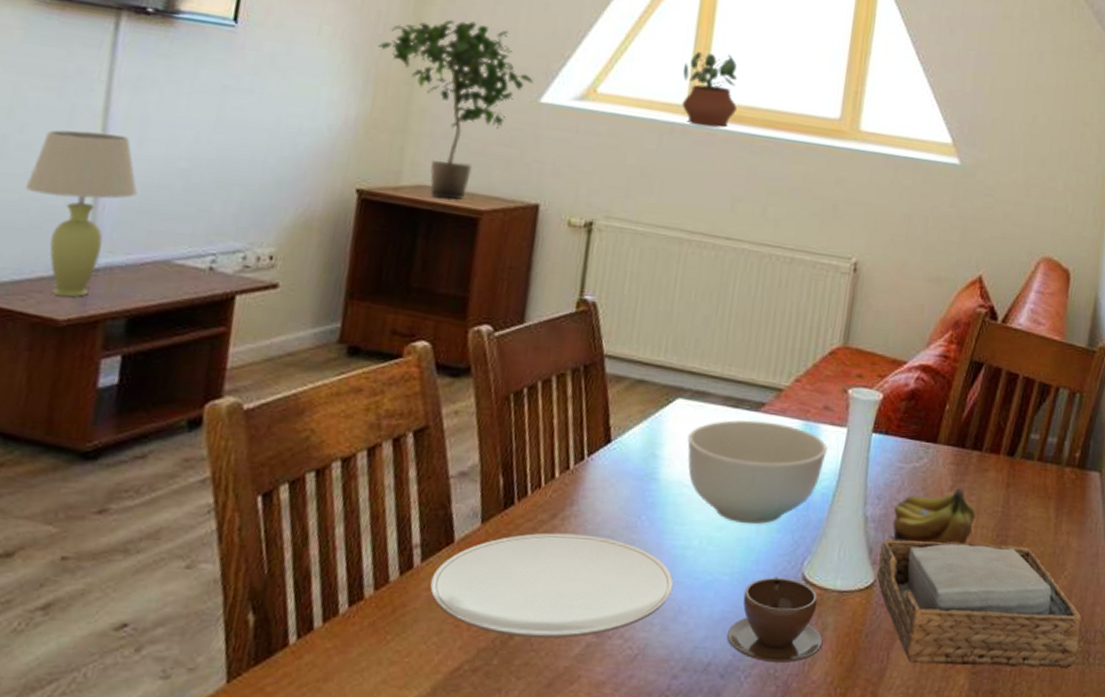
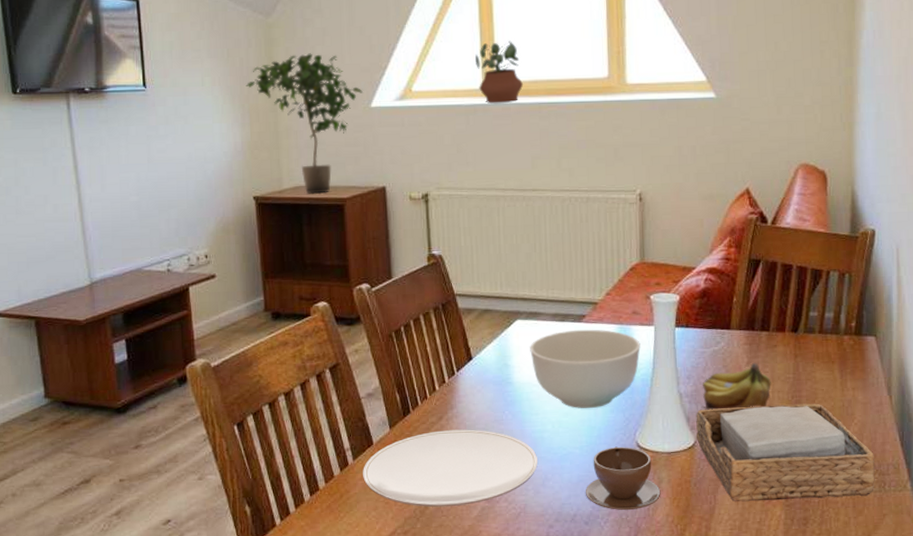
table lamp: present [24,129,138,298] -> none [38,185,109,304]

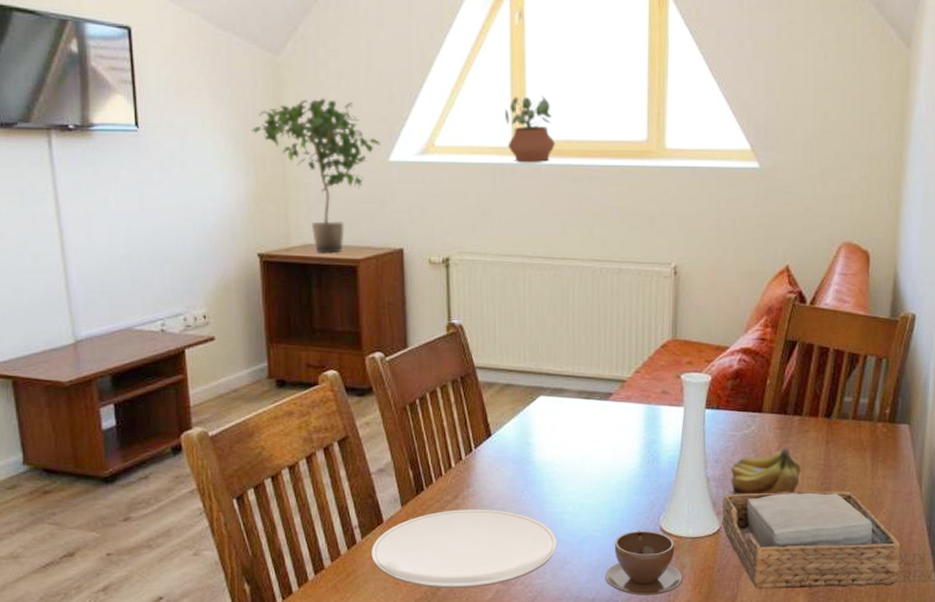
bowl: present [530,329,641,408] -> none [553,408,669,490]

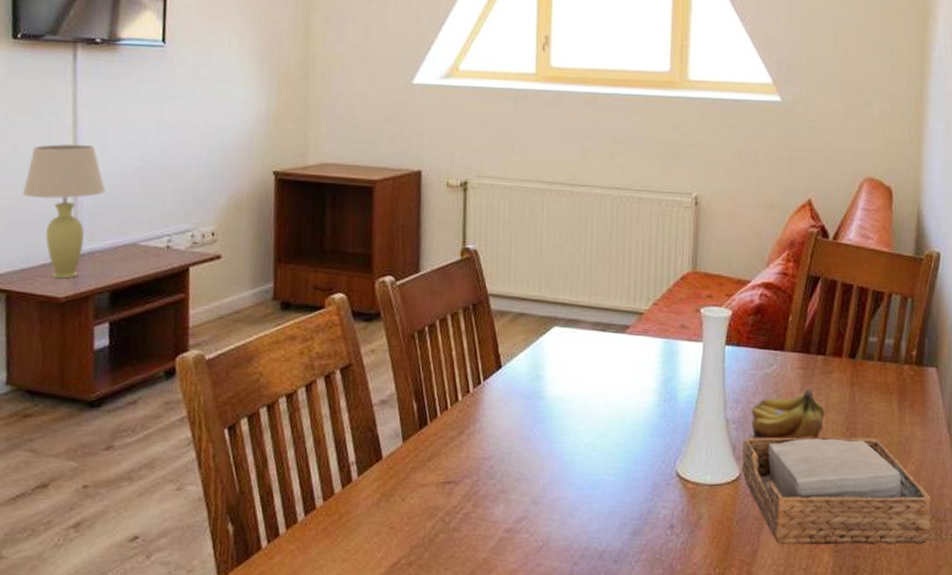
table lamp: none [15,233,96,364] -> present [22,144,106,279]
potted plant: present [250,98,381,253] -> none [276,21,405,173]
plate: present [371,509,558,589] -> none [367,447,567,536]
potted plant: present [505,95,556,164] -> none [530,24,580,91]
teacup: present [604,530,683,595] -> none [616,475,700,548]

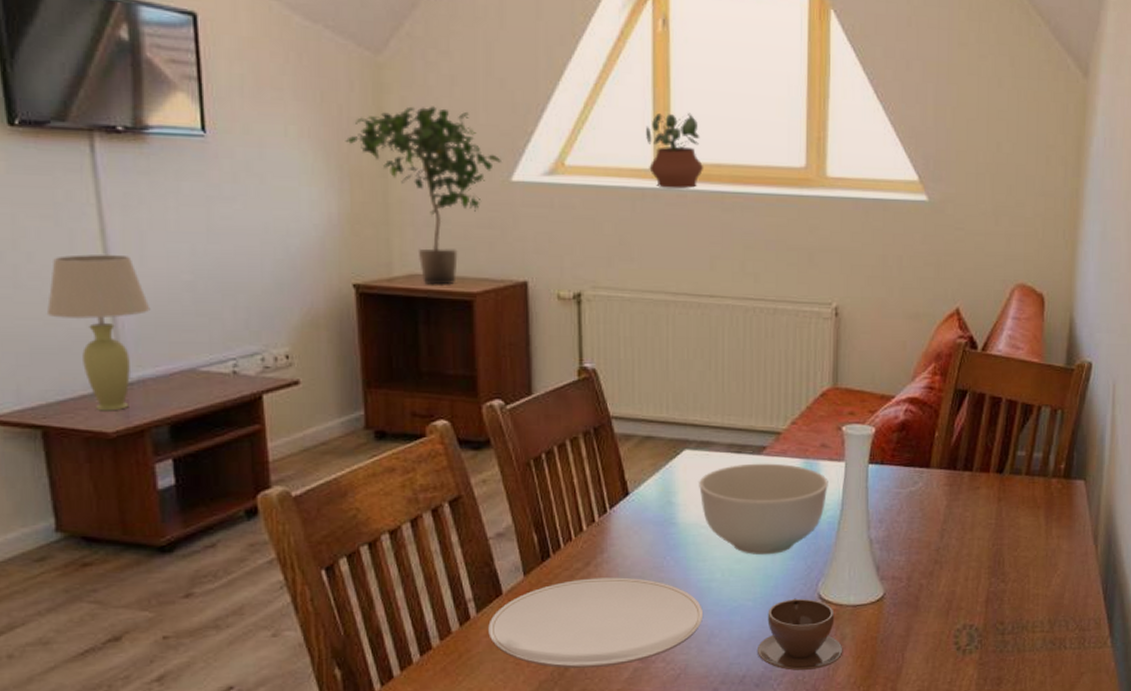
potted plant: none [276,21,405,173] -> present [345,106,501,285]
plate: none [367,447,567,536] -> present [488,577,704,669]
potted plant: none [530,24,580,91] -> present [646,112,704,190]
bowl: none [566,341,687,430] -> present [699,463,828,554]
teacup: none [616,475,700,548] -> present [756,598,843,670]
napkin holder: present [741,437,931,545] -> none [885,552,1075,661]
fruit: present [749,390,825,440] -> none [893,506,971,558]

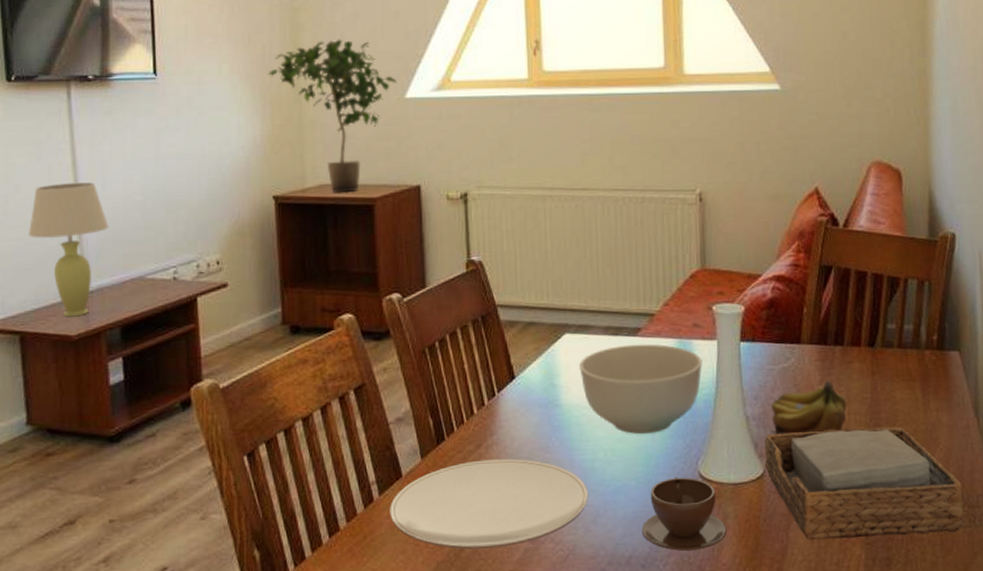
potted plant: present [646,112,704,190] -> none [520,27,573,96]
napkin holder: none [885,552,1075,661] -> present [764,426,964,540]
fruit: none [893,506,971,558] -> present [770,381,847,435]

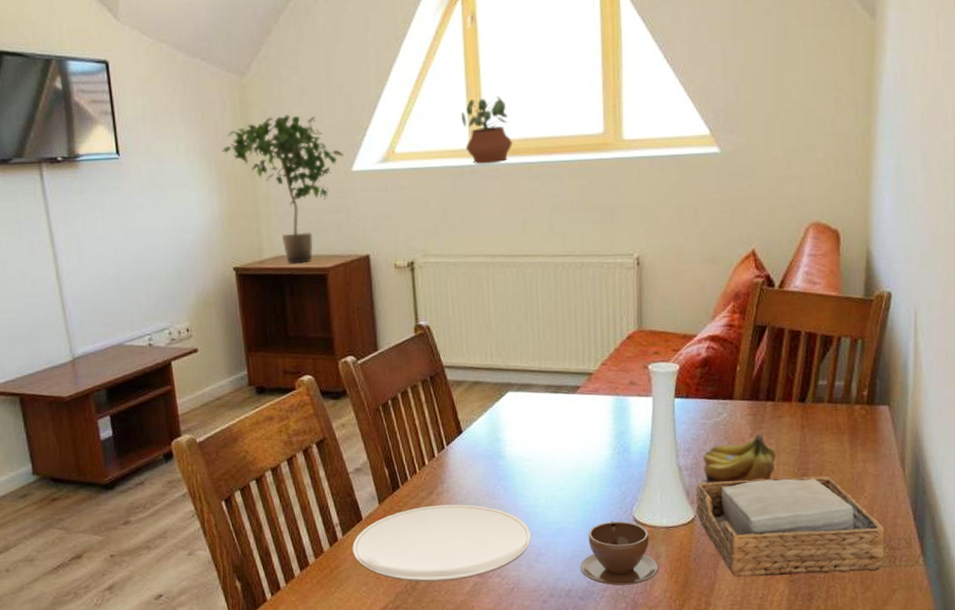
table lamp: present [28,182,109,317] -> none [17,258,88,381]
potted plant: none [520,27,573,96] -> present [461,95,513,165]
bowl: present [579,344,702,434] -> none [522,401,638,483]

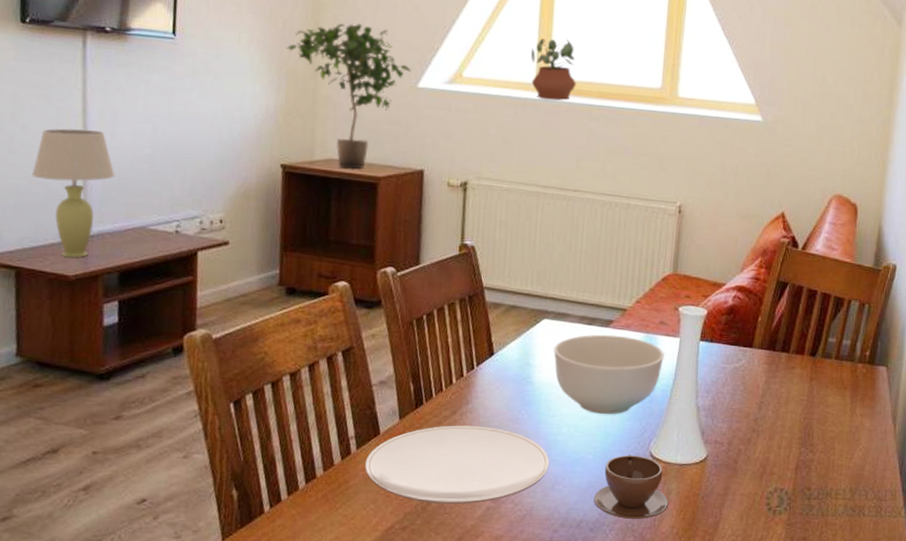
table lamp: none [17,258,88,381] -> present [31,128,115,258]
bowl: none [522,401,638,483] -> present [554,334,665,414]
napkin holder: present [695,476,885,577] -> none [708,424,874,520]
fruit: present [702,434,776,483] -> none [717,383,786,427]

